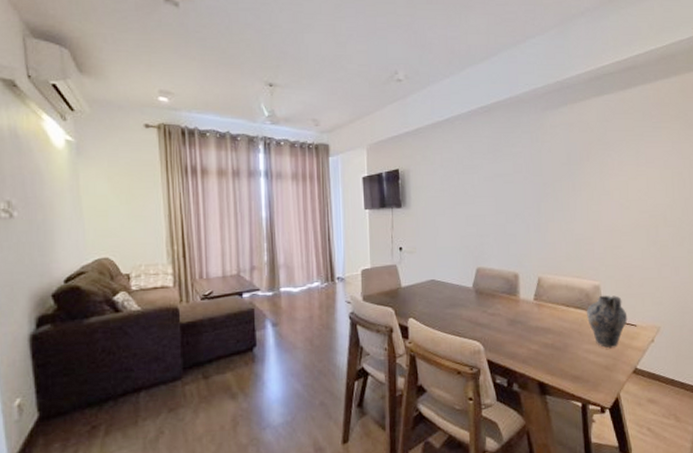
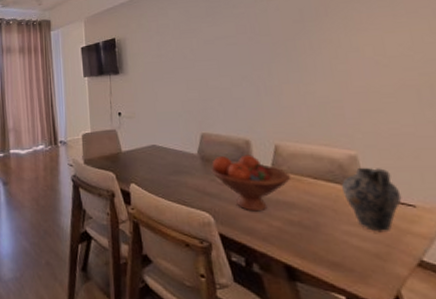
fruit bowl: none [483,287,548,338] -> present [211,155,290,212]

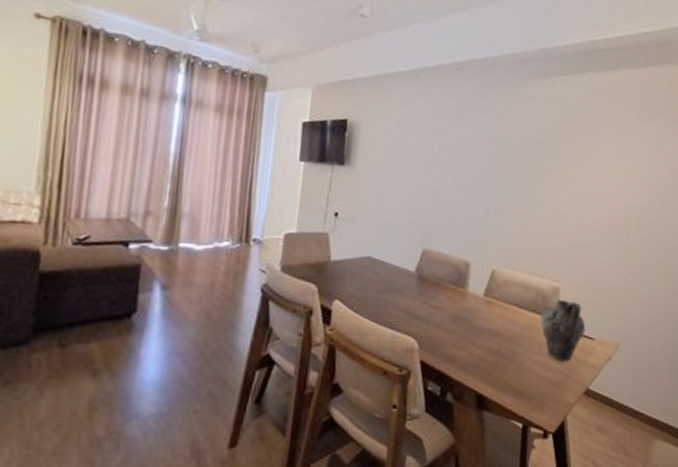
fruit bowl: present [211,155,290,212] -> none [425,277,499,339]

